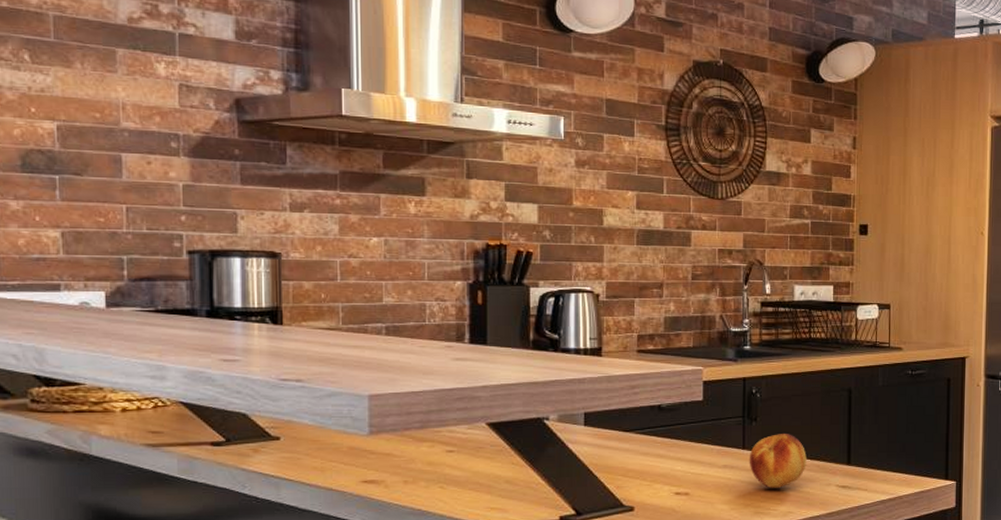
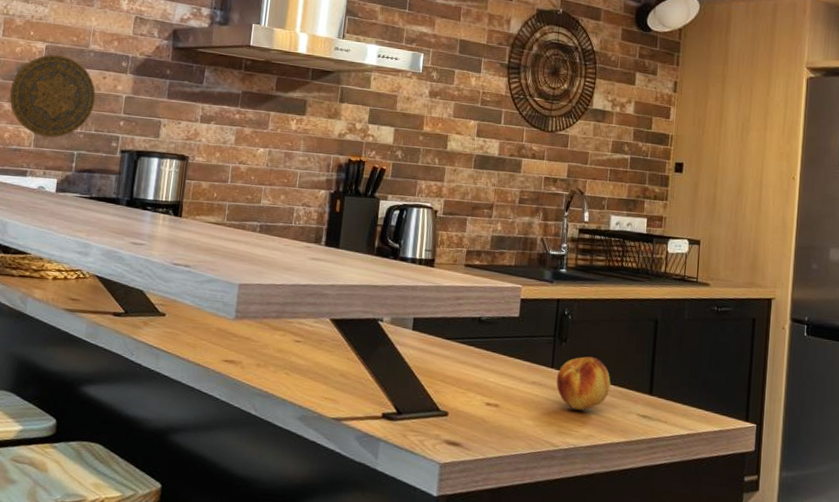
decorative plate: none [14,136,142,241] -> present [9,54,96,138]

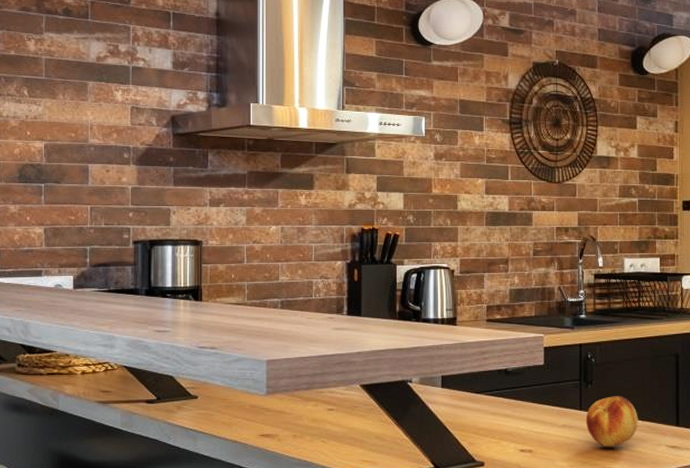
decorative plate: present [9,54,96,138] -> none [14,152,102,236]

